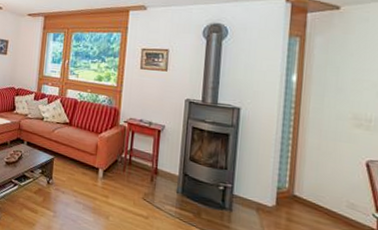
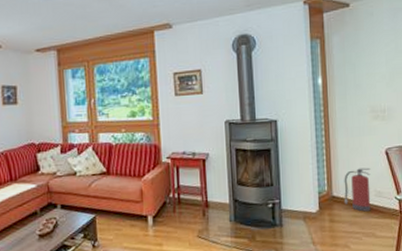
fire extinguisher: none [307,173,345,222] -> present [344,167,371,212]

